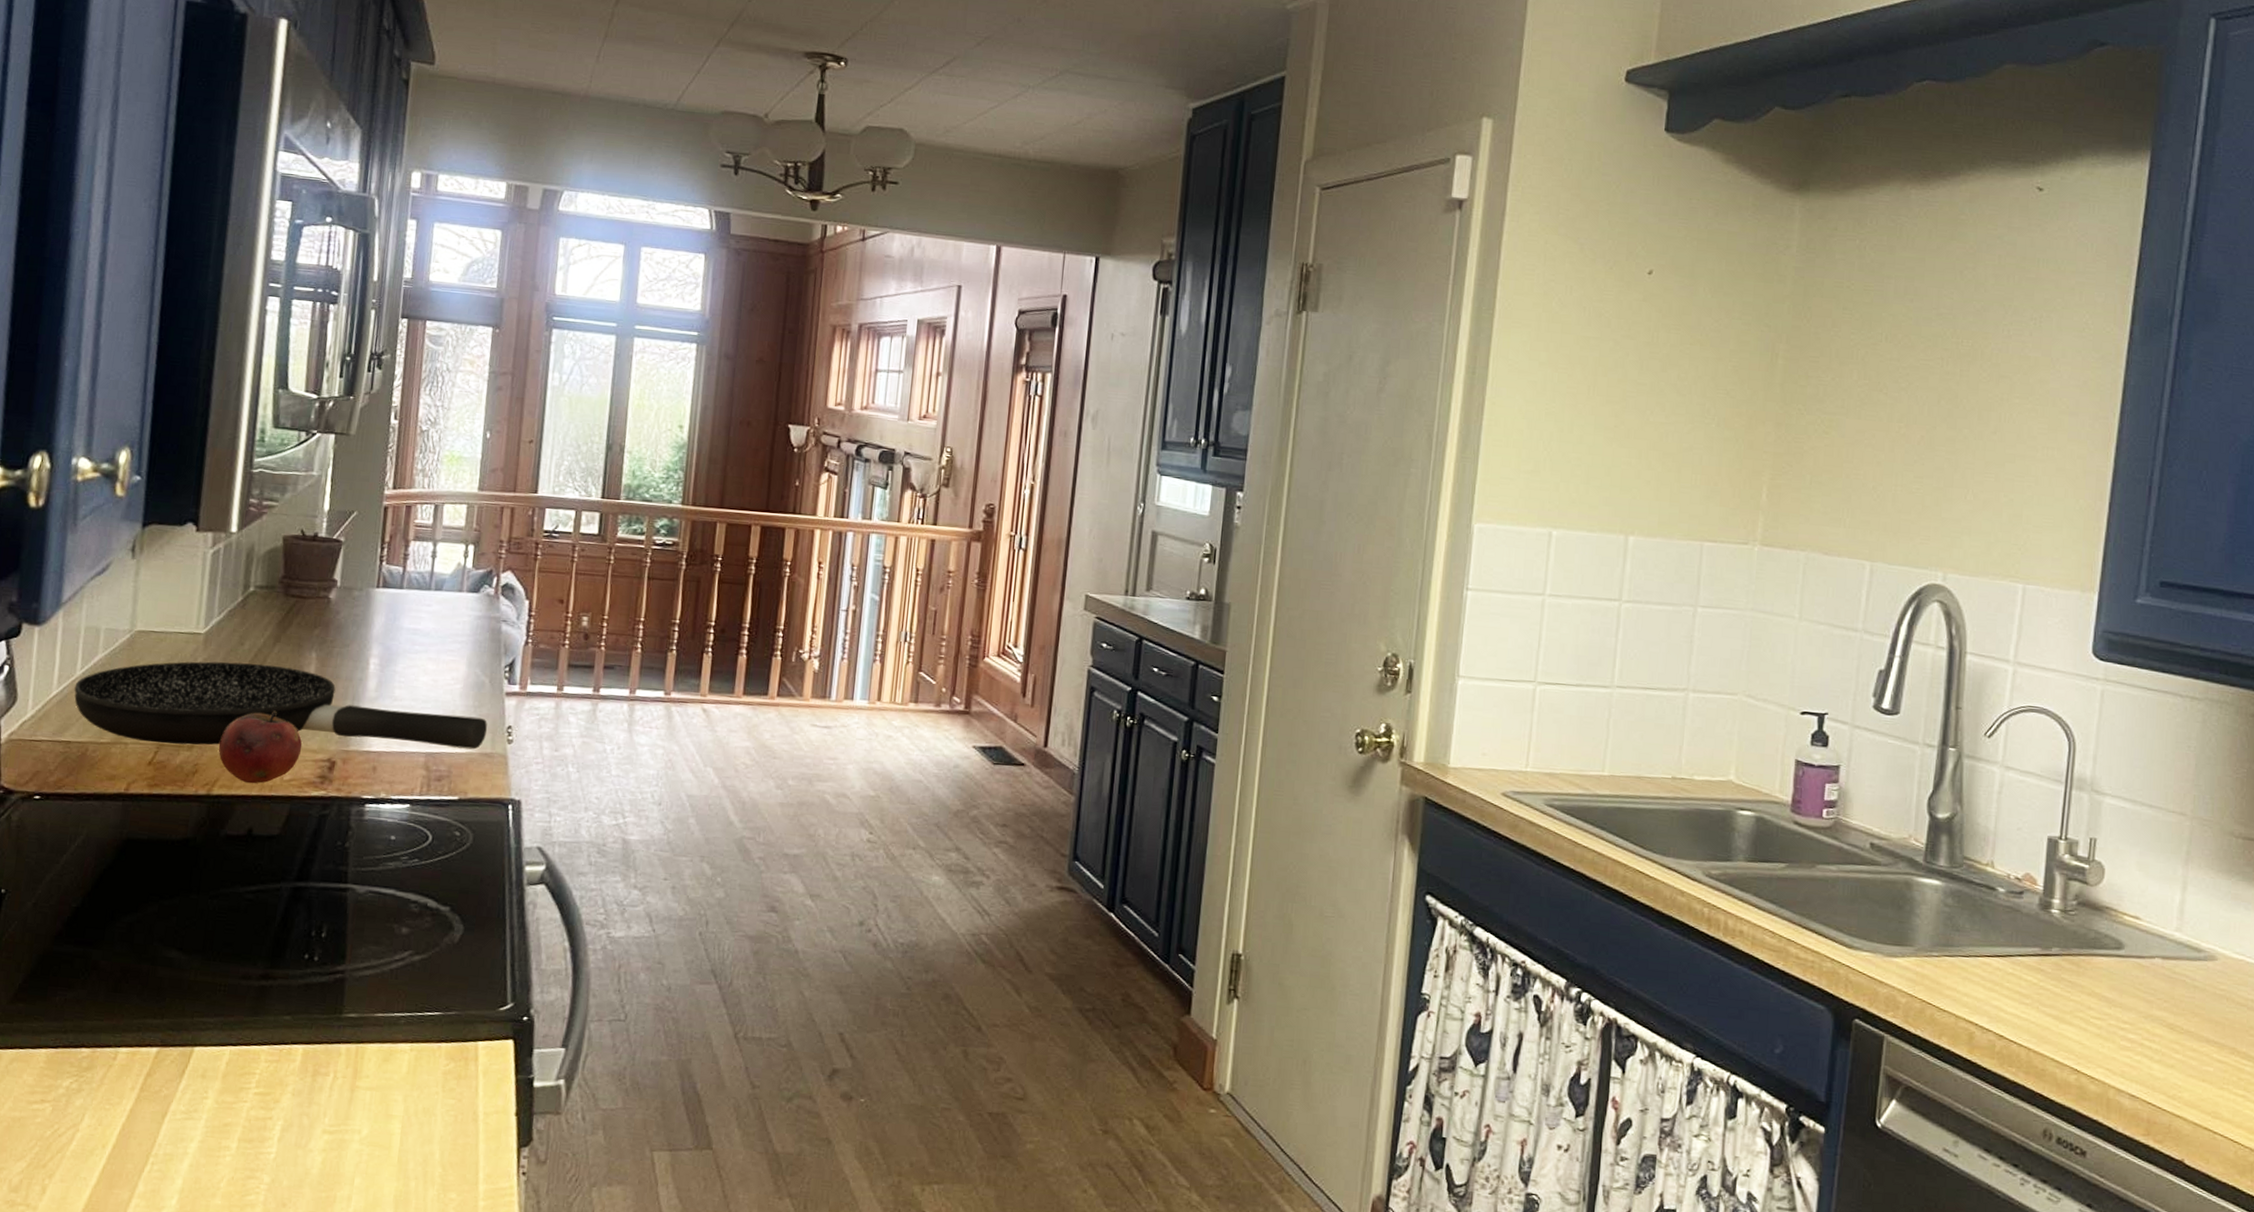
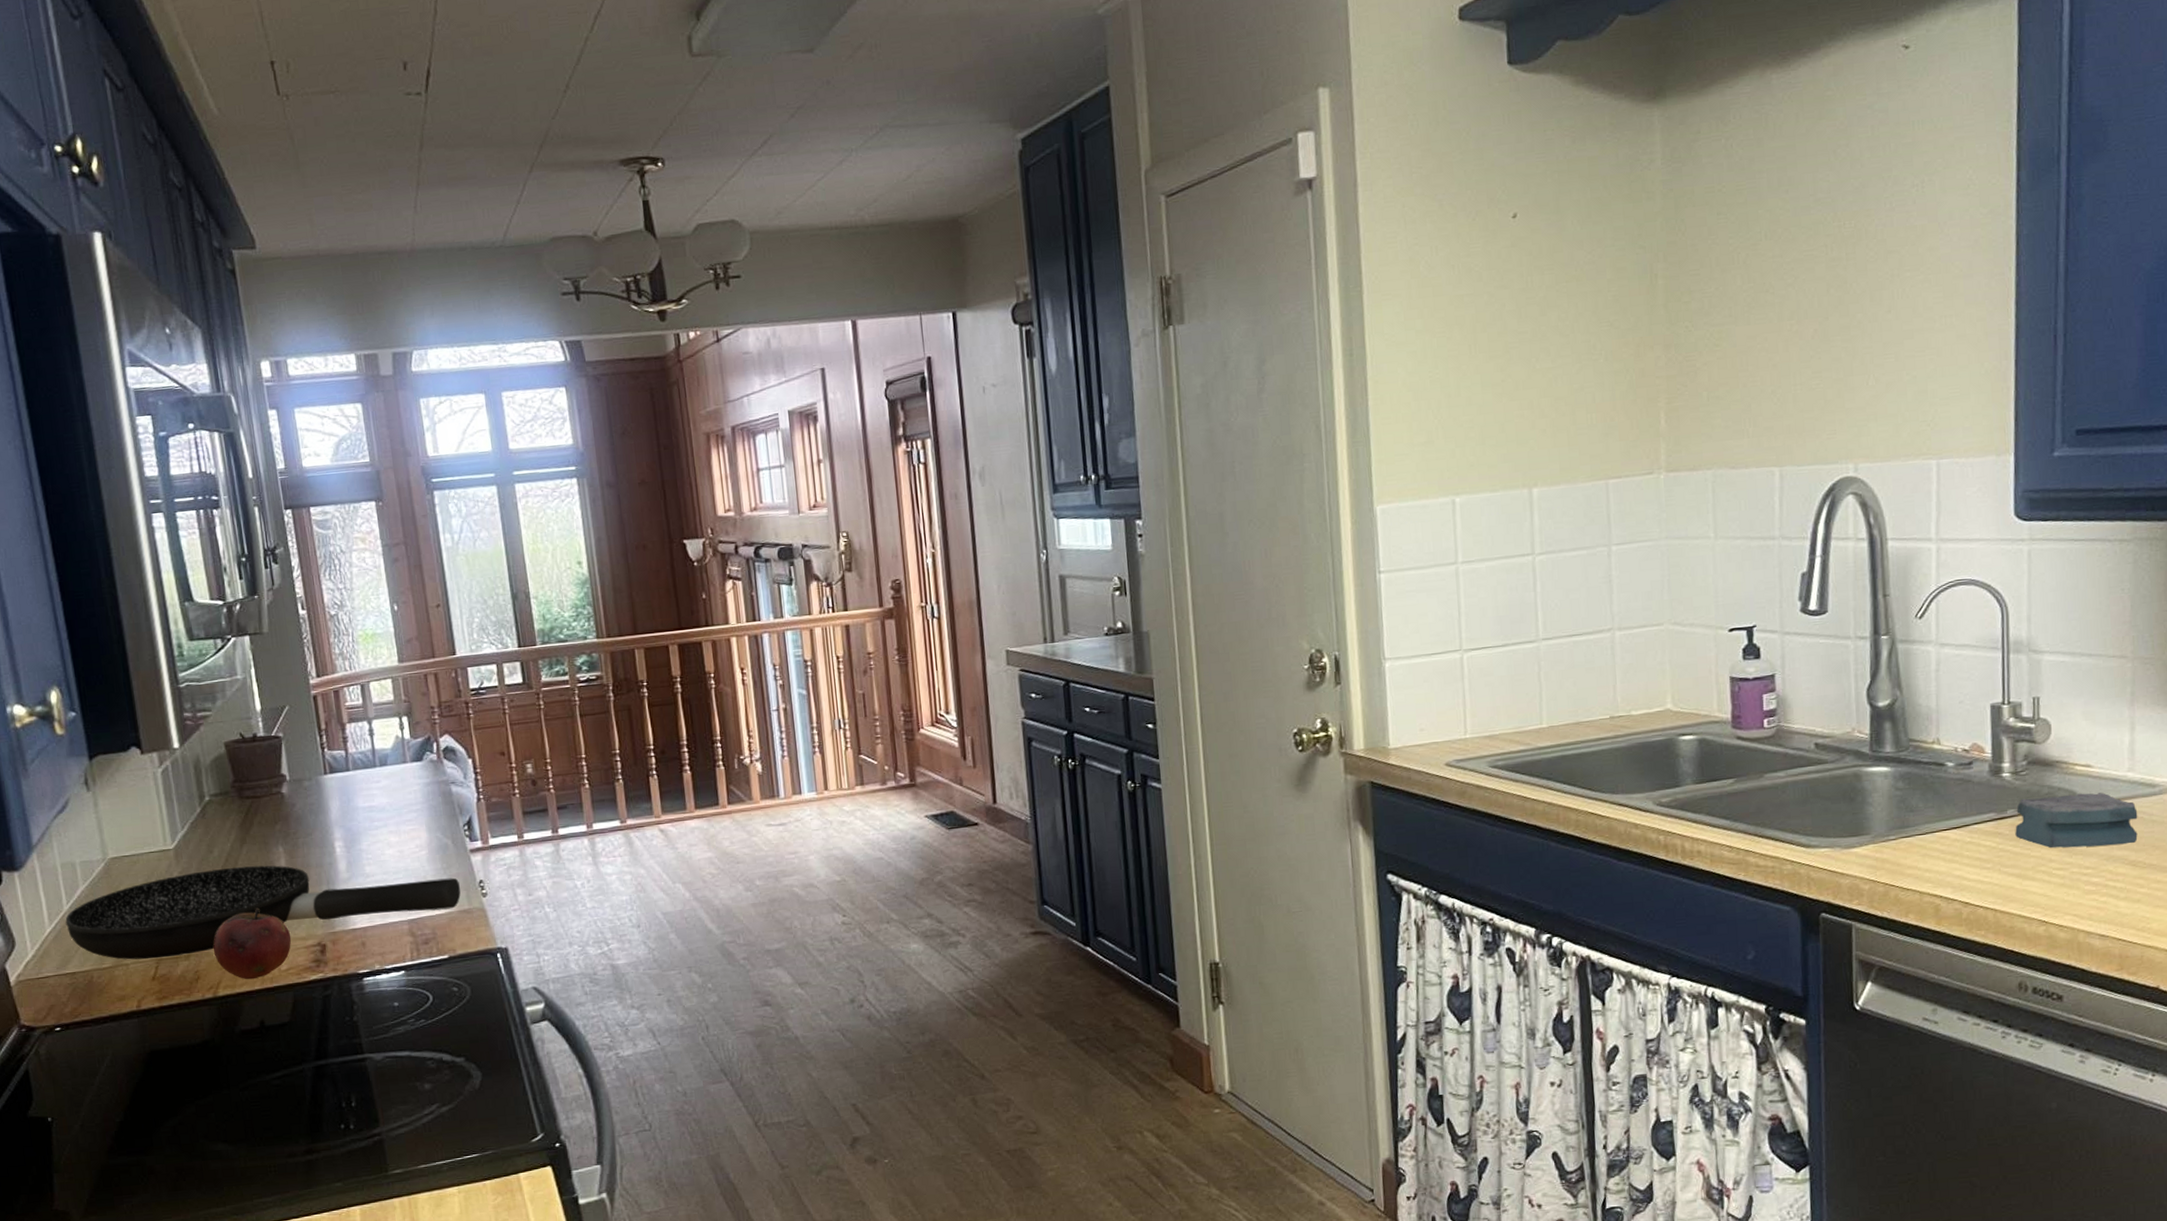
sponge: none [2057,939,2181,1006] -> present [2015,792,2138,849]

